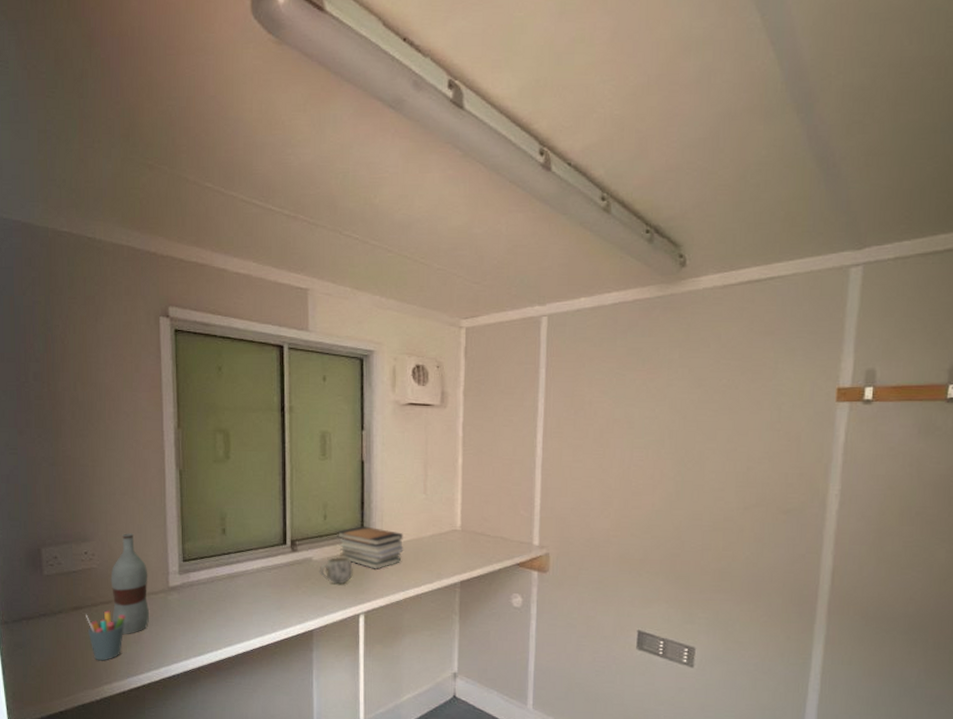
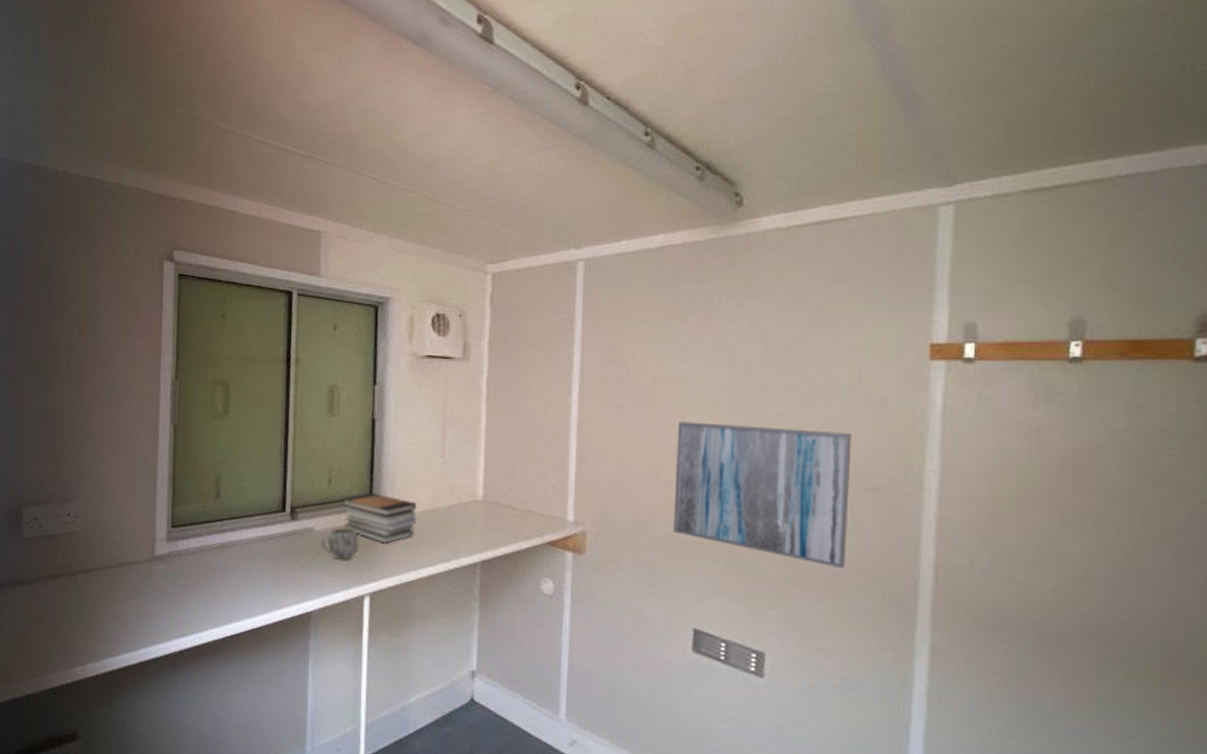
pen holder: present [86,610,125,661] -> none [63,580,105,639]
bottle: present [110,533,150,634] -> none [91,494,133,609]
wall art: none [622,458,771,578] -> present [673,421,852,569]

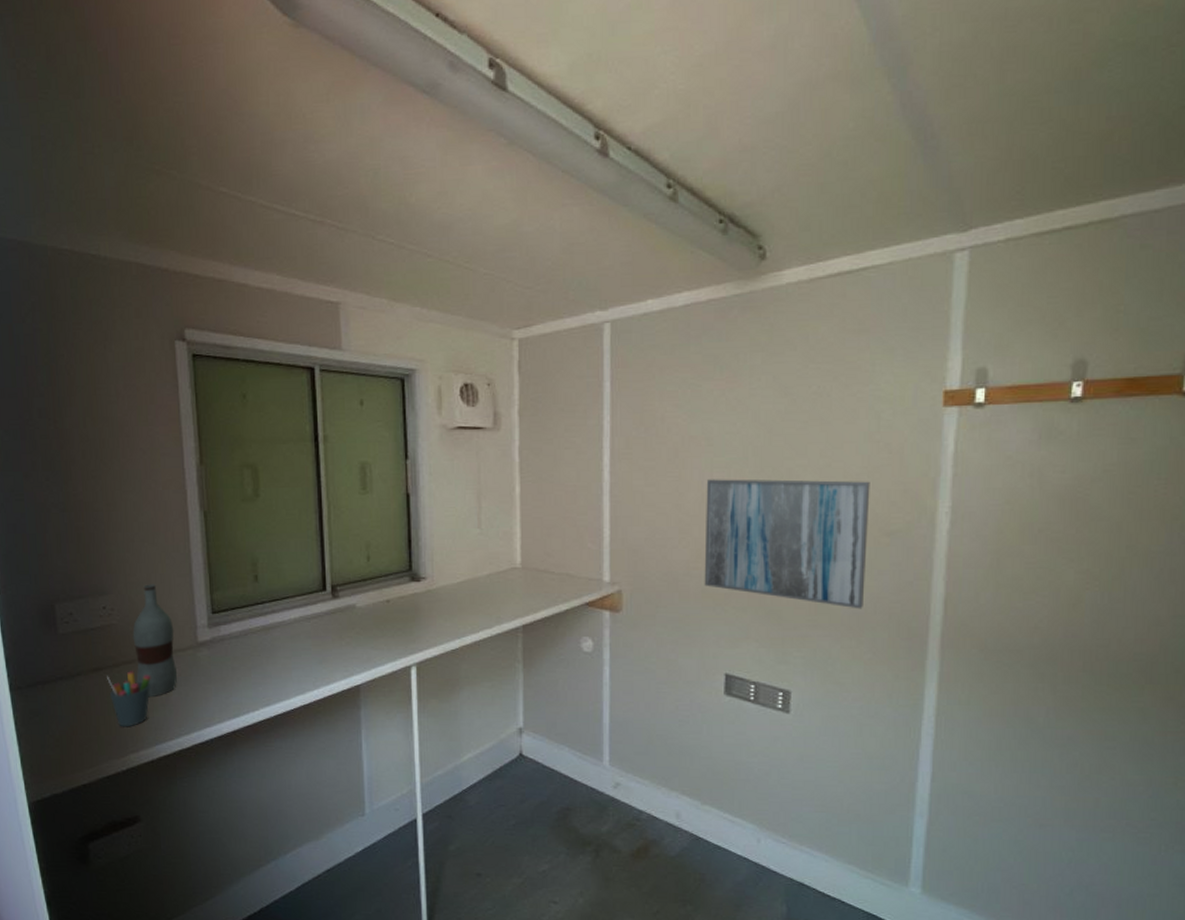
pen holder: none [63,580,105,639] -> present [107,671,151,727]
bottle: none [91,494,133,609] -> present [132,584,178,696]
mug: present [320,527,359,560] -> none [364,602,402,633]
book stack: present [342,493,417,544] -> none [382,567,457,615]

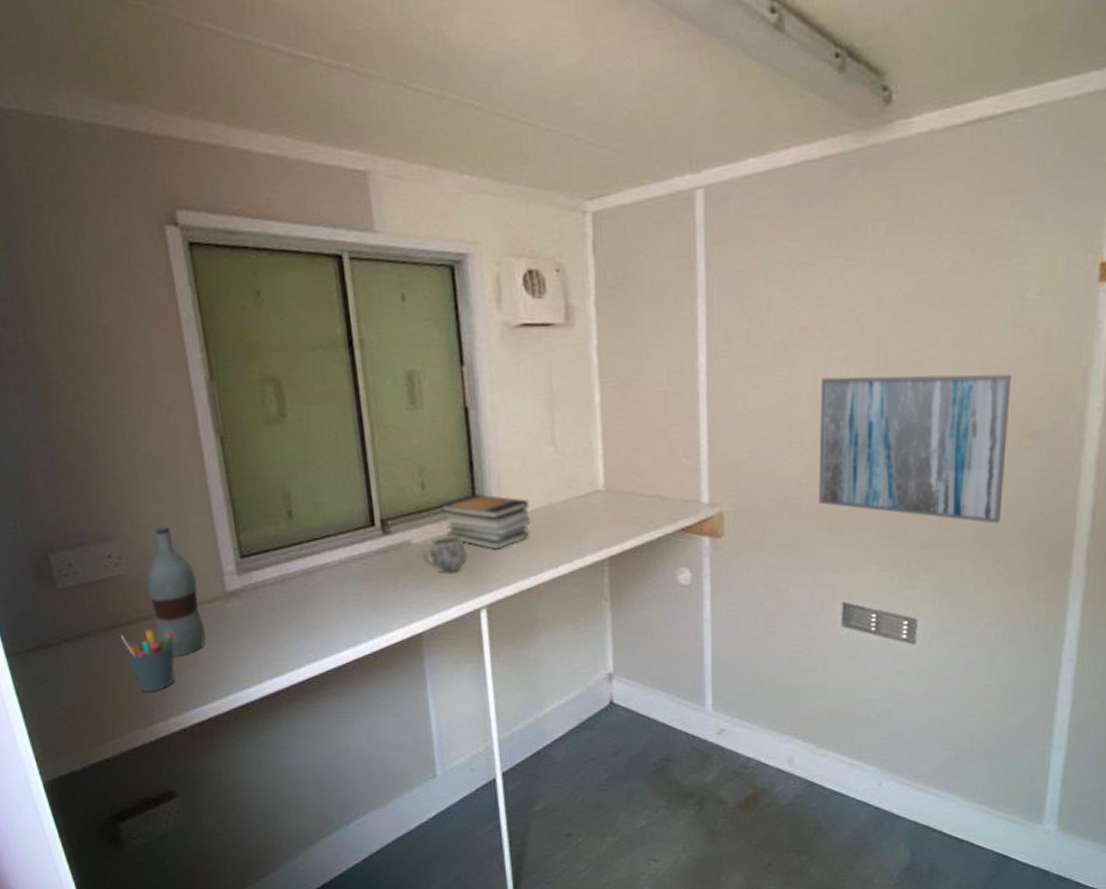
mug: none [364,602,402,633] -> present [422,536,467,573]
book stack: none [382,567,457,615] -> present [440,494,530,550]

